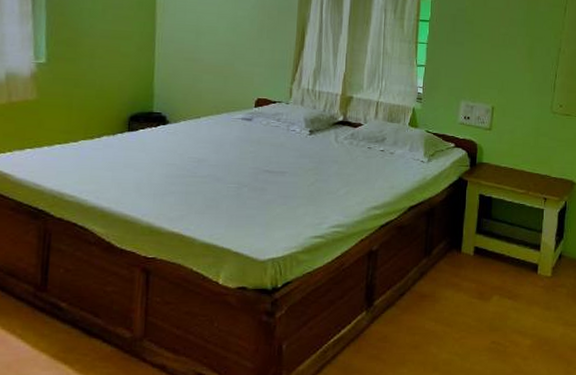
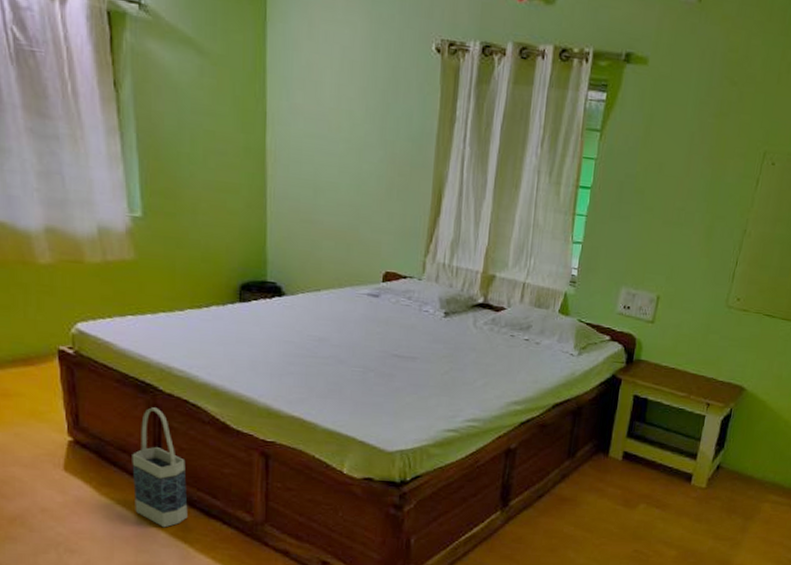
bag: none [19,232,71,350] -> present [132,407,188,528]

